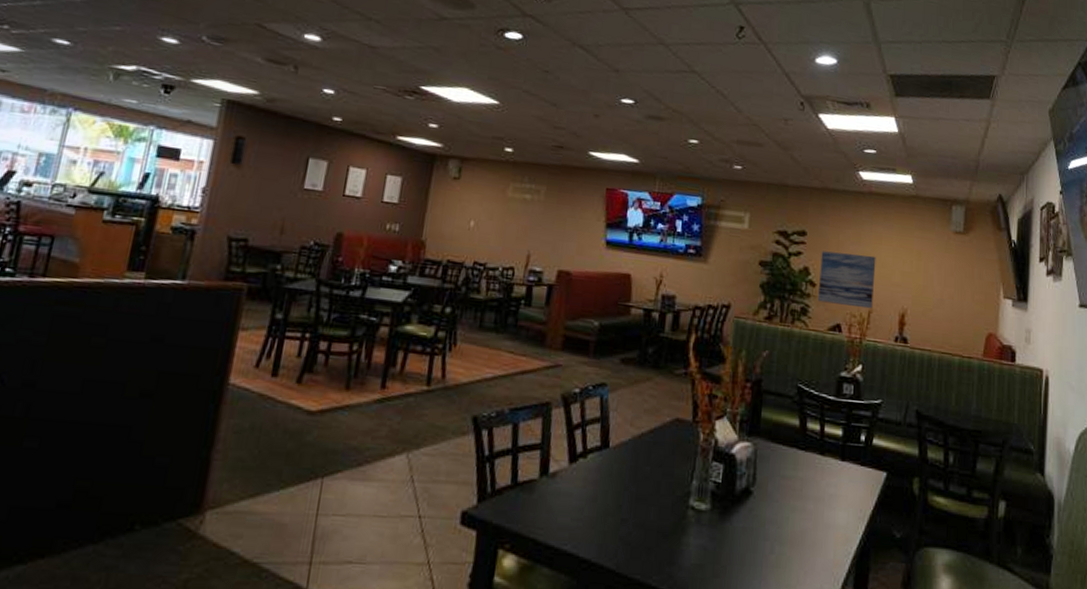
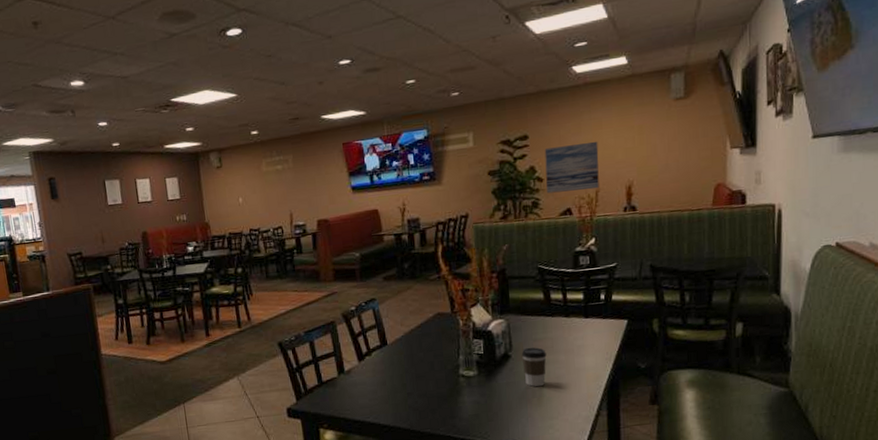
coffee cup: none [764,485,794,541] -> present [521,347,547,387]

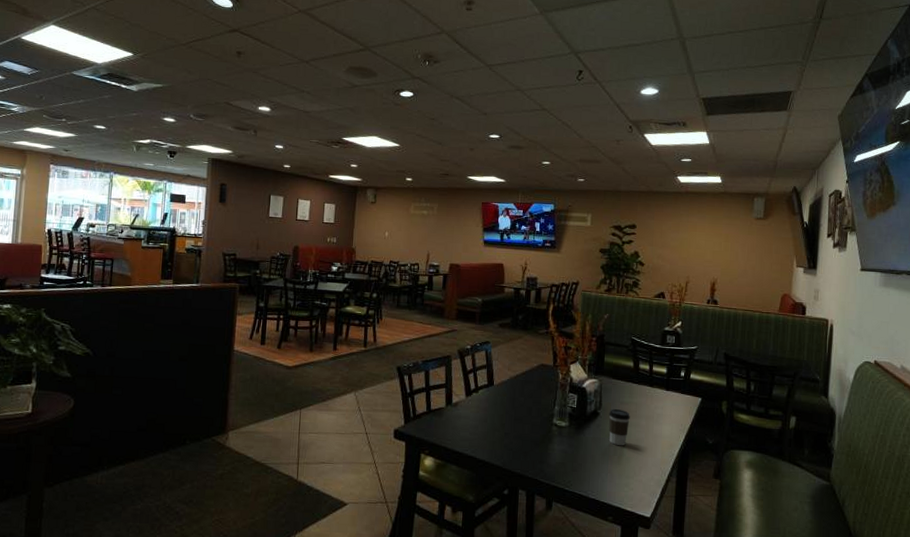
wall art: present [544,141,599,194] -> none [645,239,692,280]

